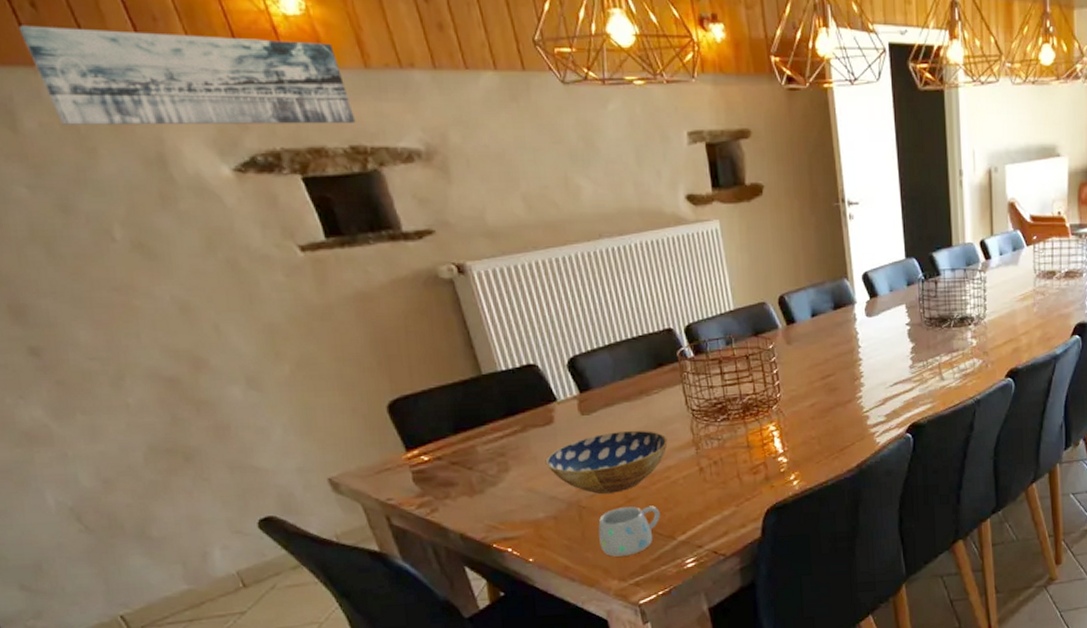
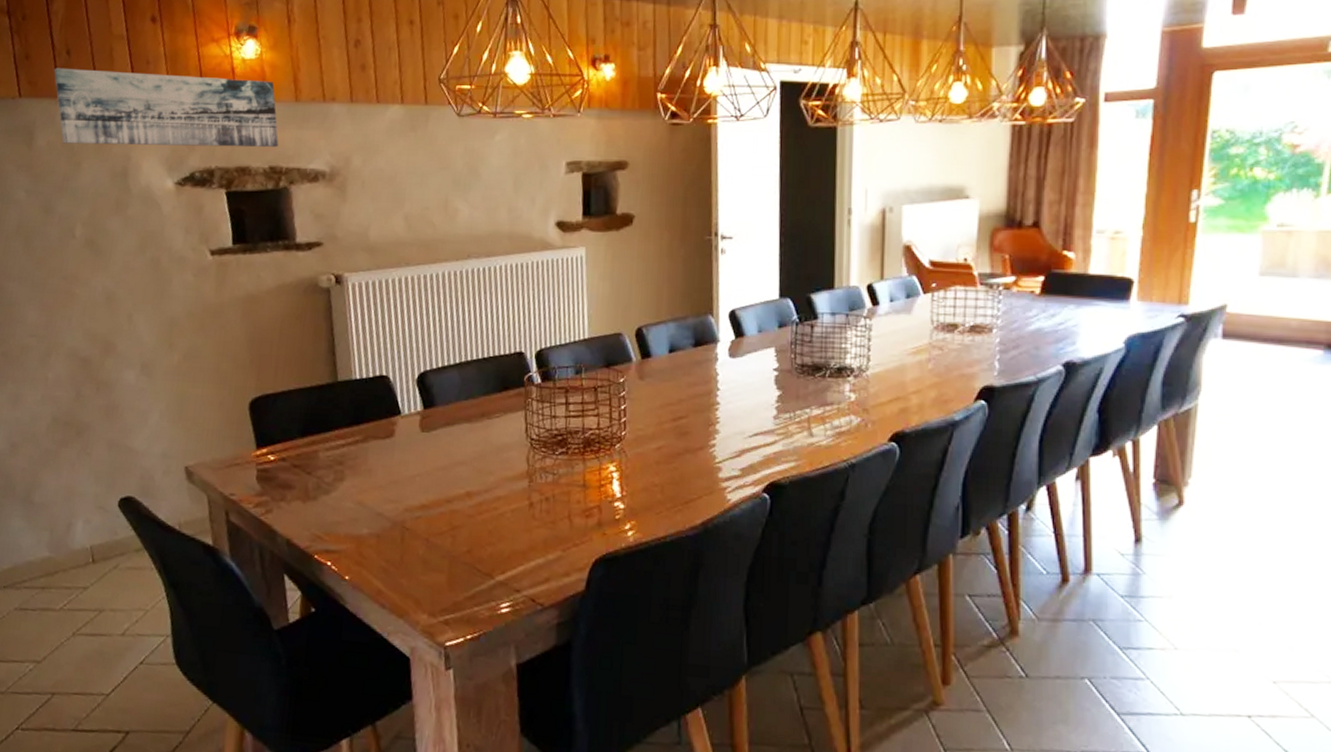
bowl: present [545,430,668,494] -> none [378,452,502,518]
mug: present [598,506,660,557] -> none [416,534,482,589]

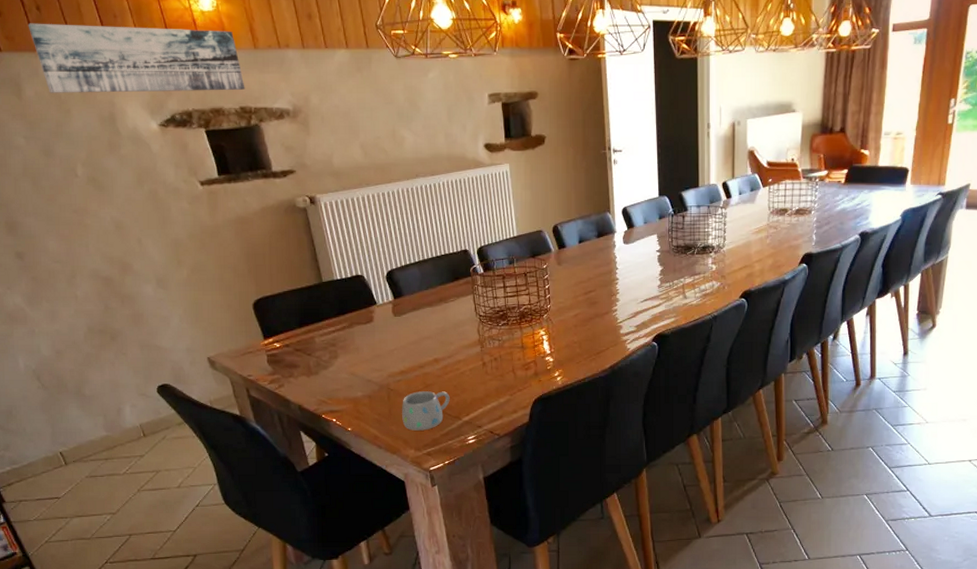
mug: none [416,534,482,589] -> present [402,391,450,431]

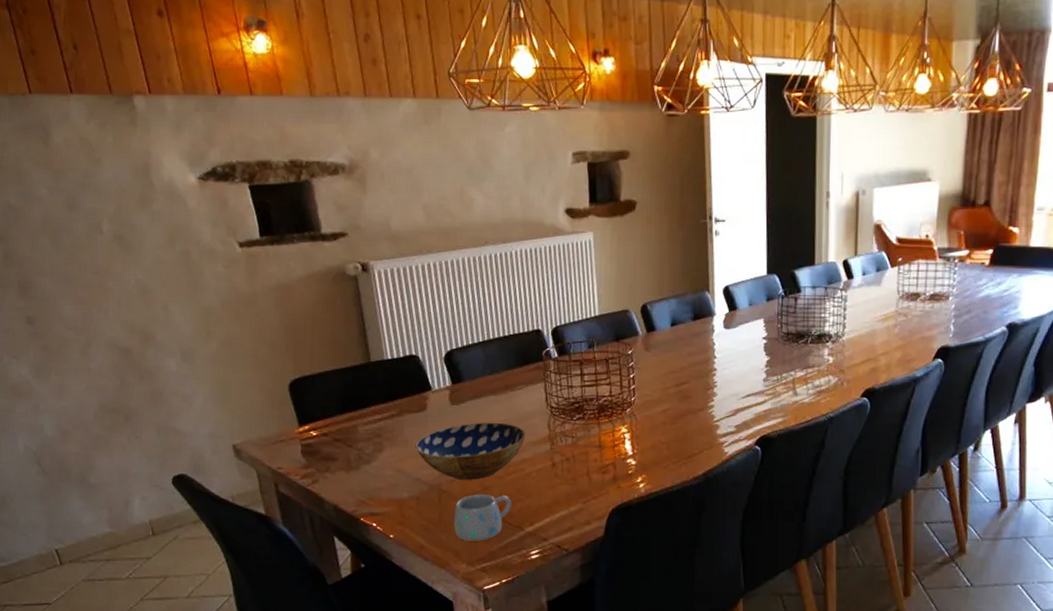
wall art: present [28,23,245,93] -> none [62,63,297,142]
bowl: none [365,330,459,379] -> present [415,422,526,480]

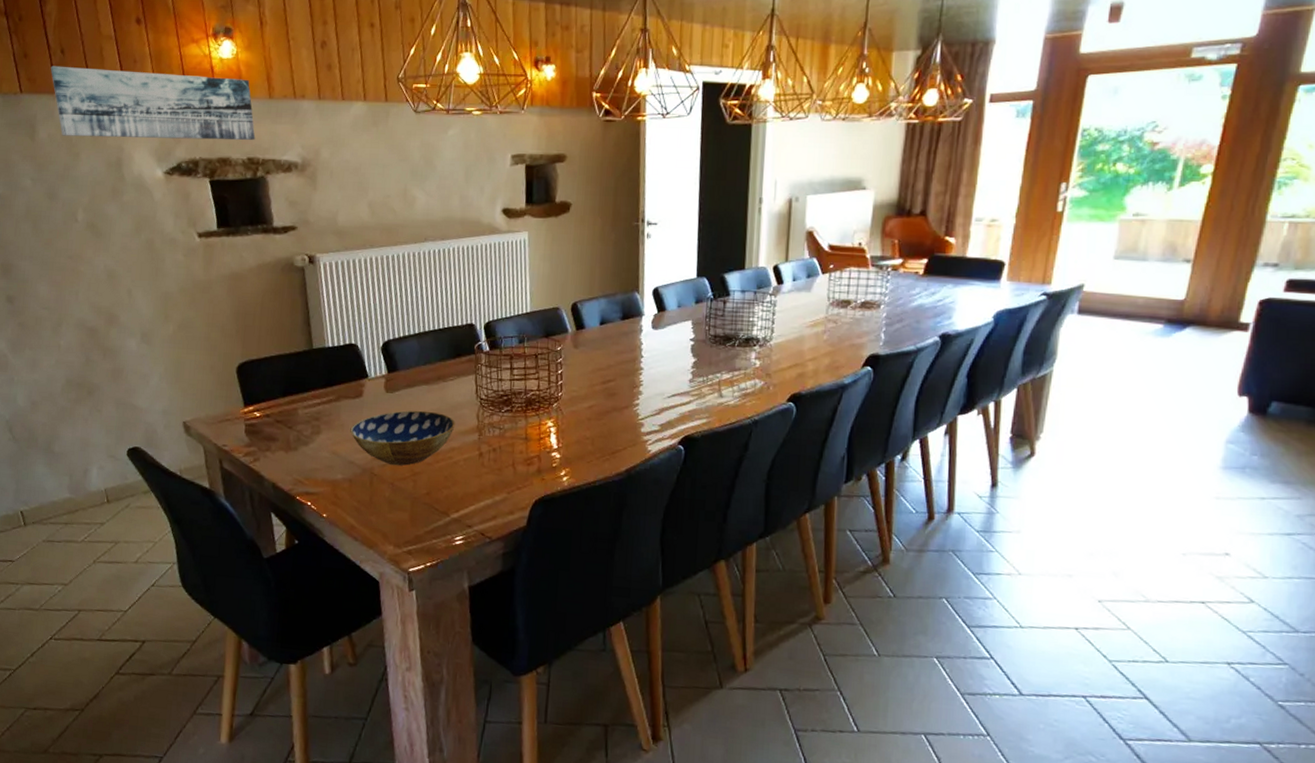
wall art: none [62,63,297,142] -> present [50,66,256,141]
mug: present [454,494,512,541] -> none [383,479,439,525]

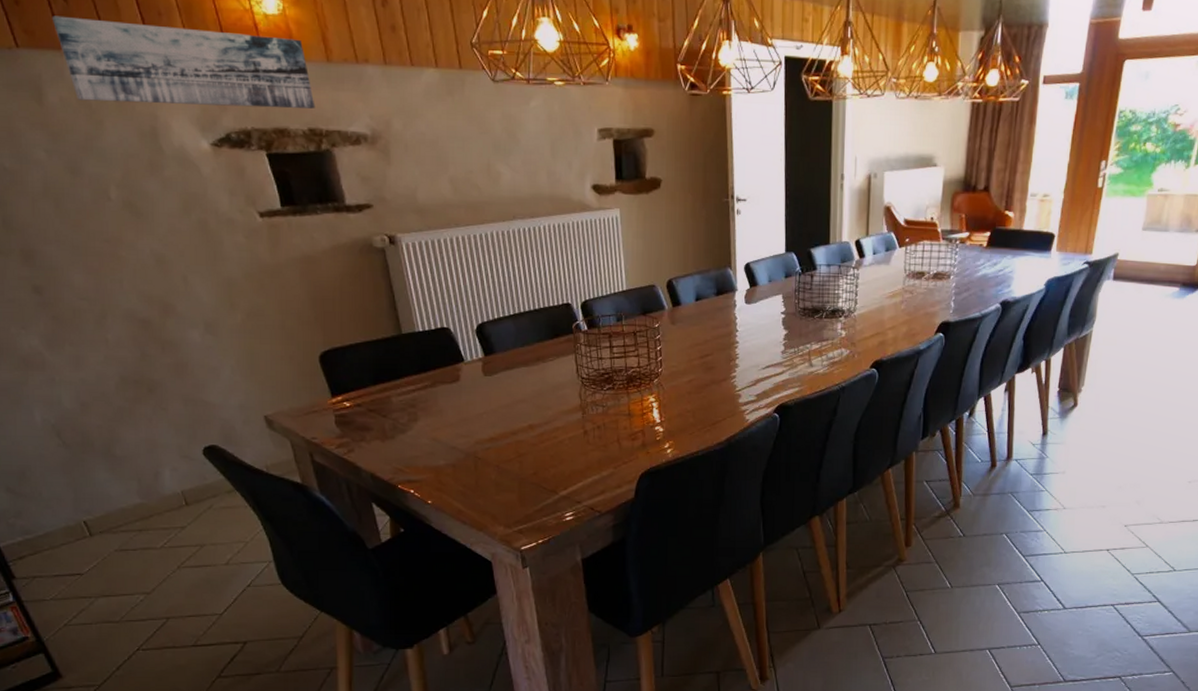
bowl: present [350,410,455,466] -> none [449,392,558,448]

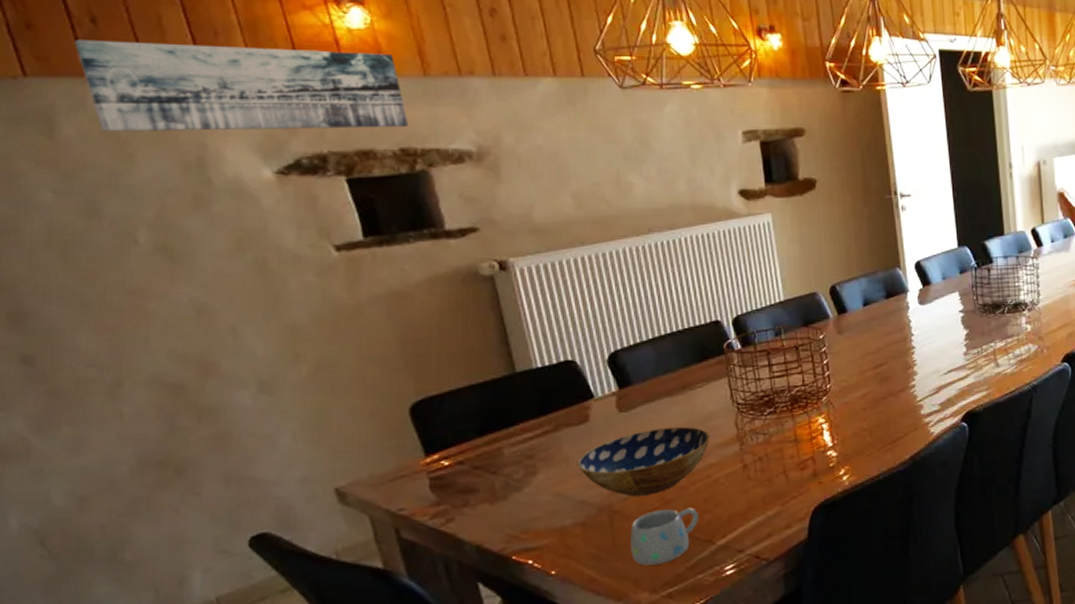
bowl: none [449,392,558,448] -> present [577,426,710,496]
mug: none [491,461,546,505] -> present [630,507,699,566]

